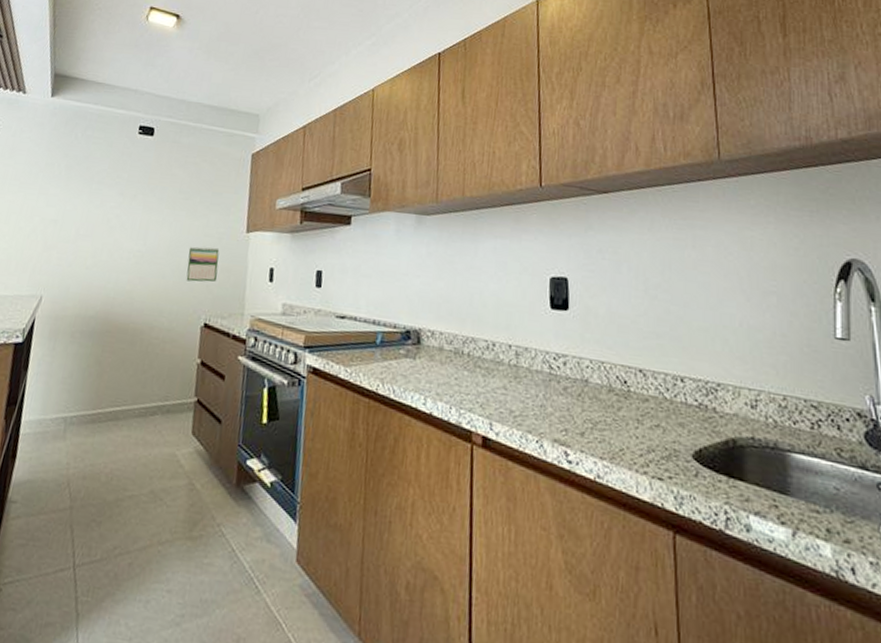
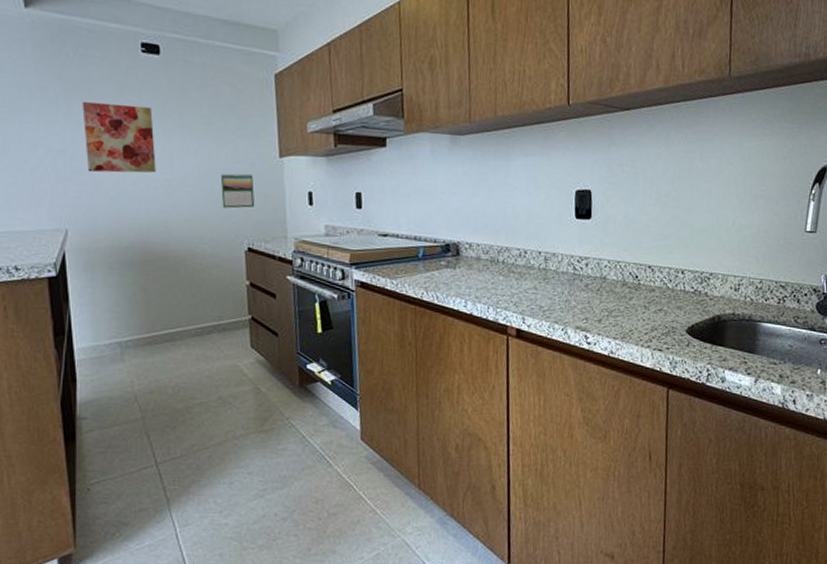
wall art: none [71,176,138,244] -> present [82,101,156,173]

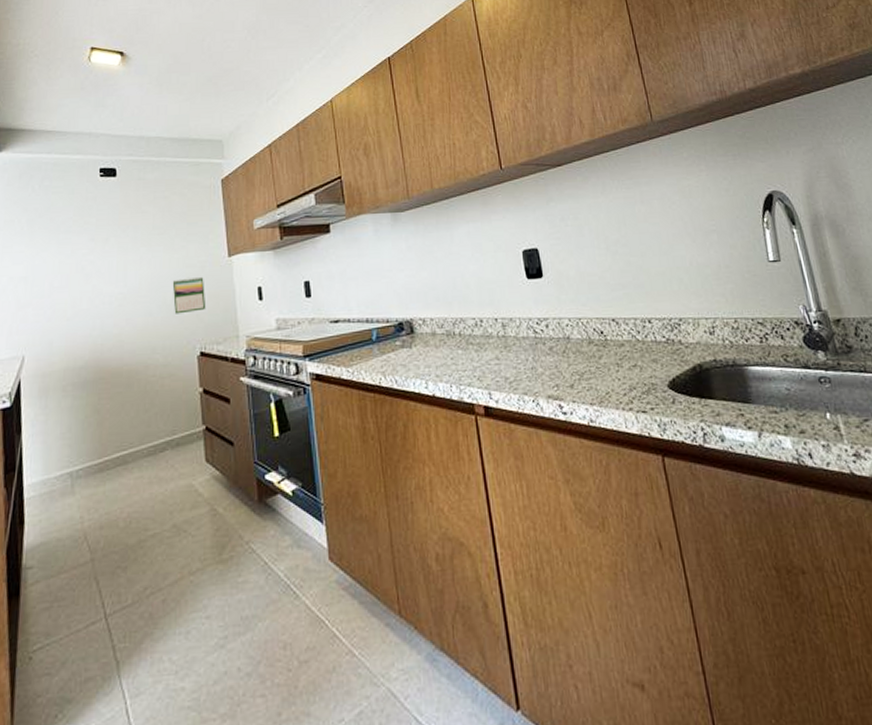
wall art: present [82,101,156,173] -> none [44,225,111,296]

